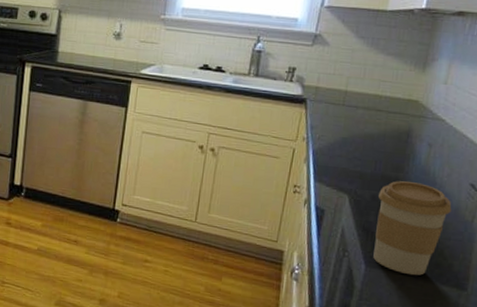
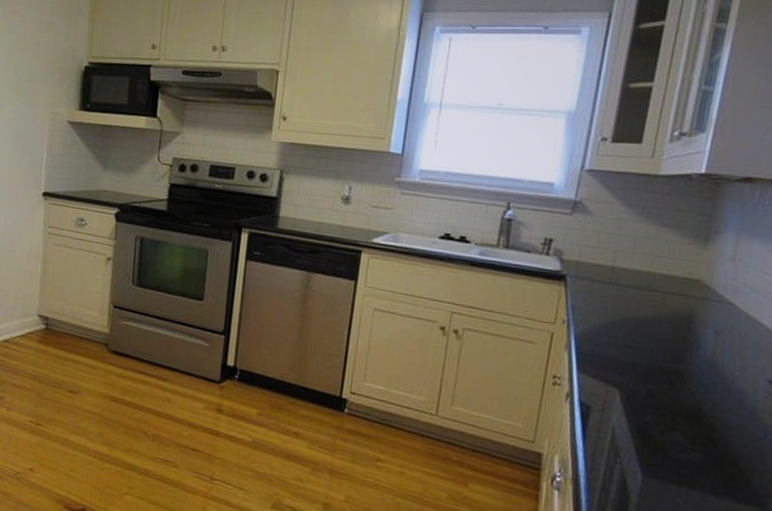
coffee cup: present [373,181,452,276] -> none [651,374,747,490]

